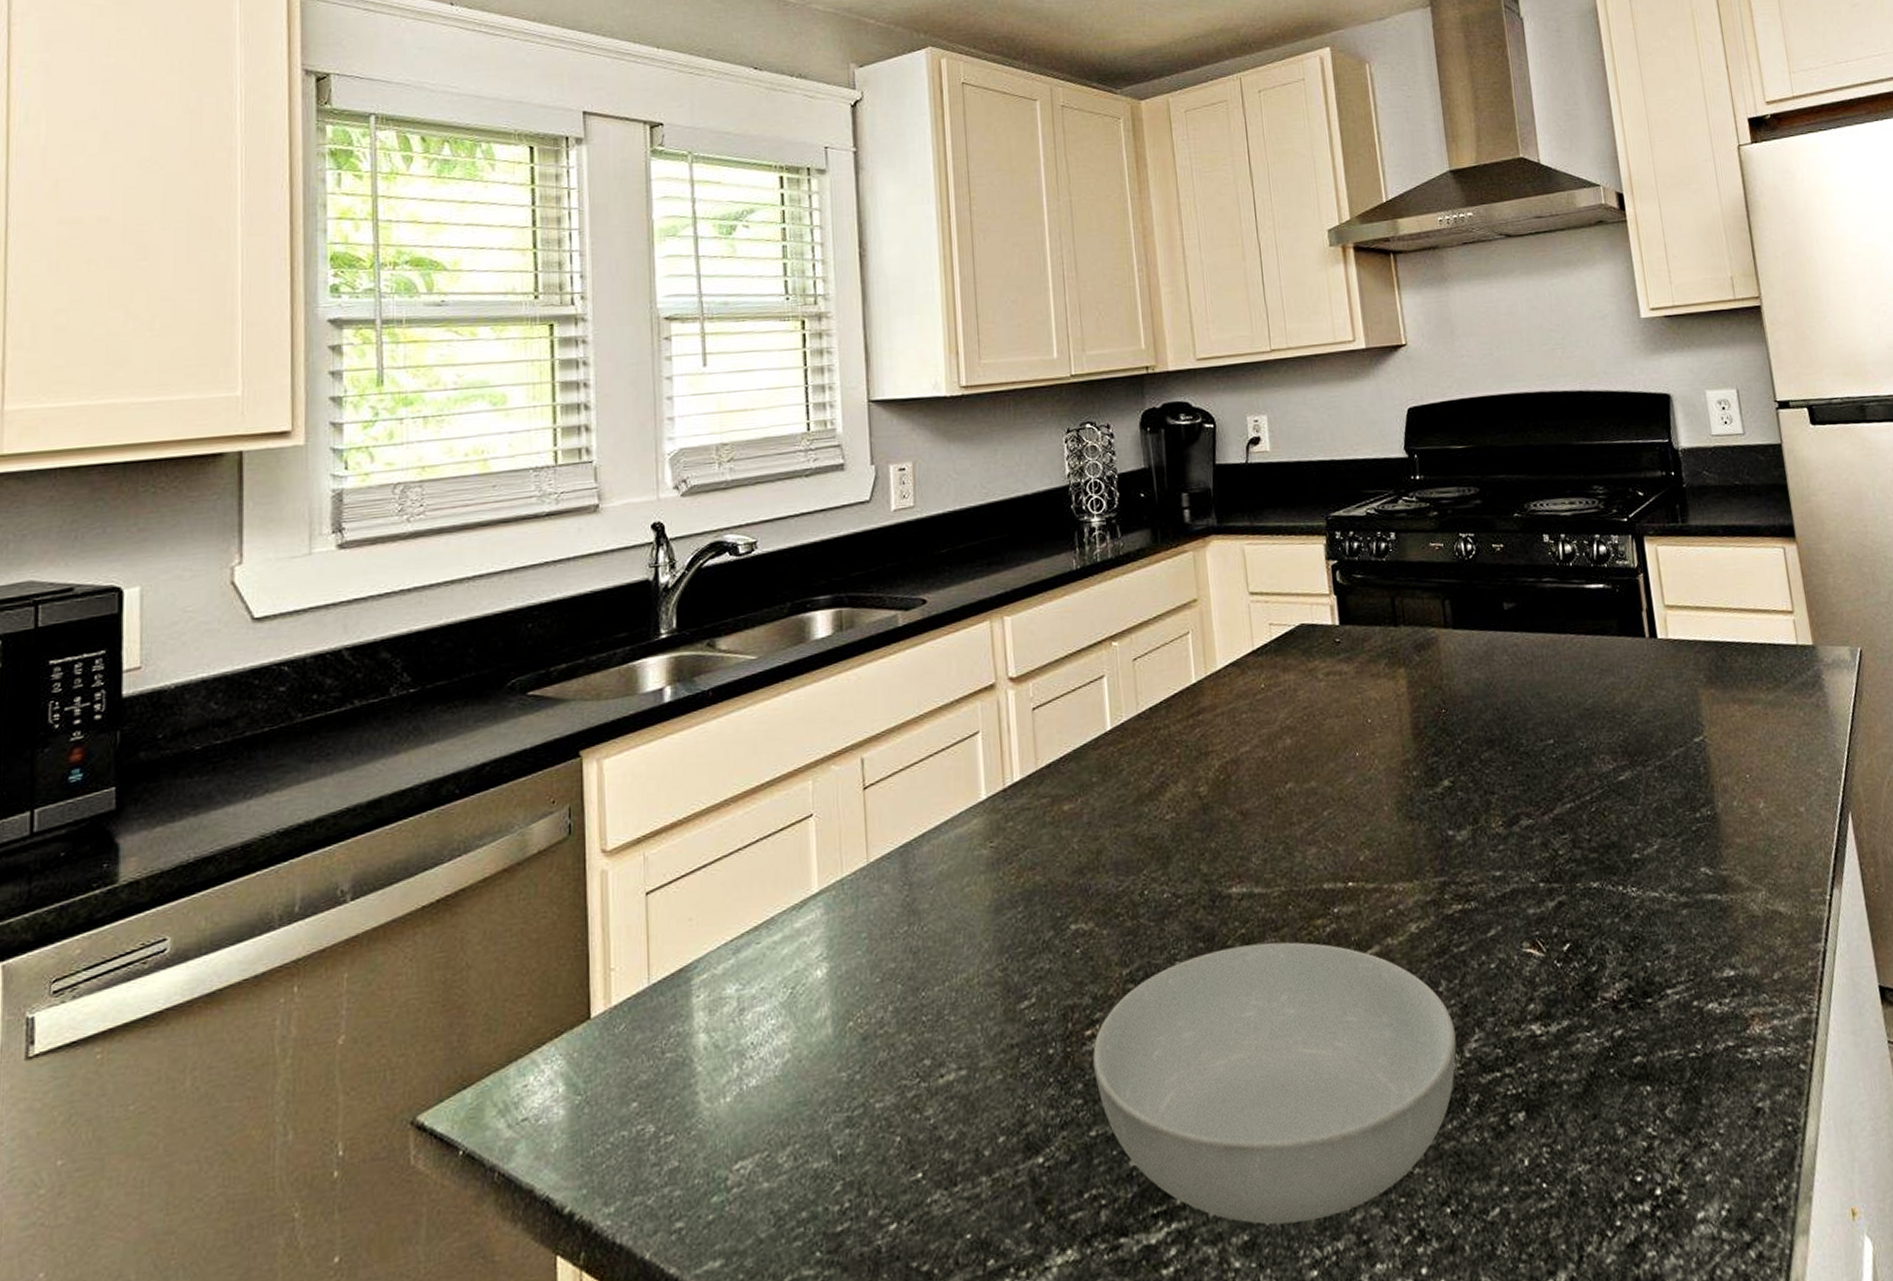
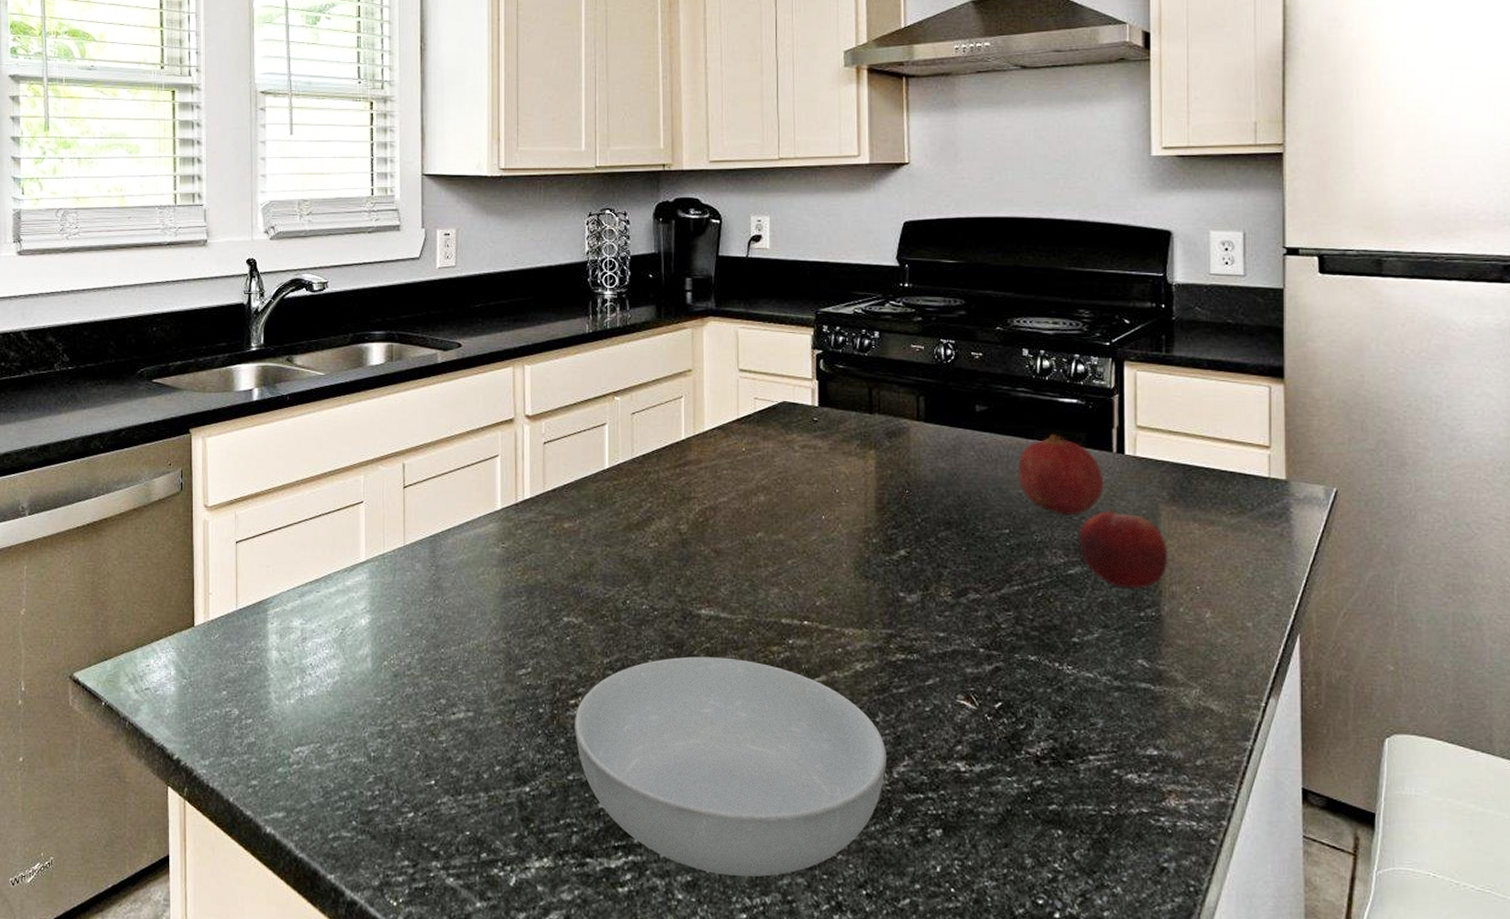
fruit: none [1553,624,1642,715] -> present [1018,433,1104,516]
fruit: none [1622,699,1715,788] -> present [1078,507,1168,589]

